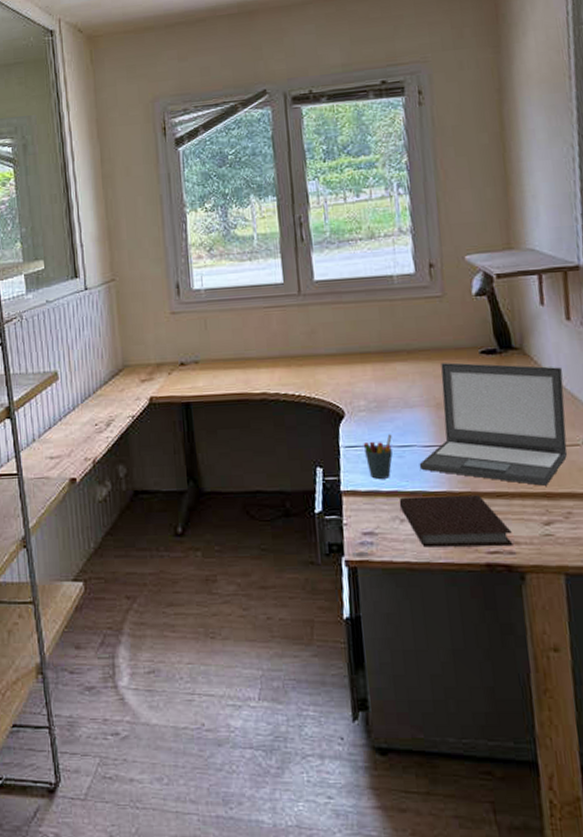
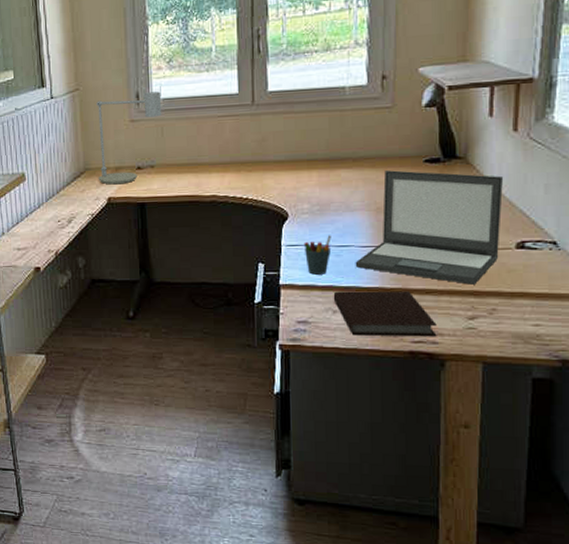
desk lamp: none [134,281,205,383] -> present [97,91,162,185]

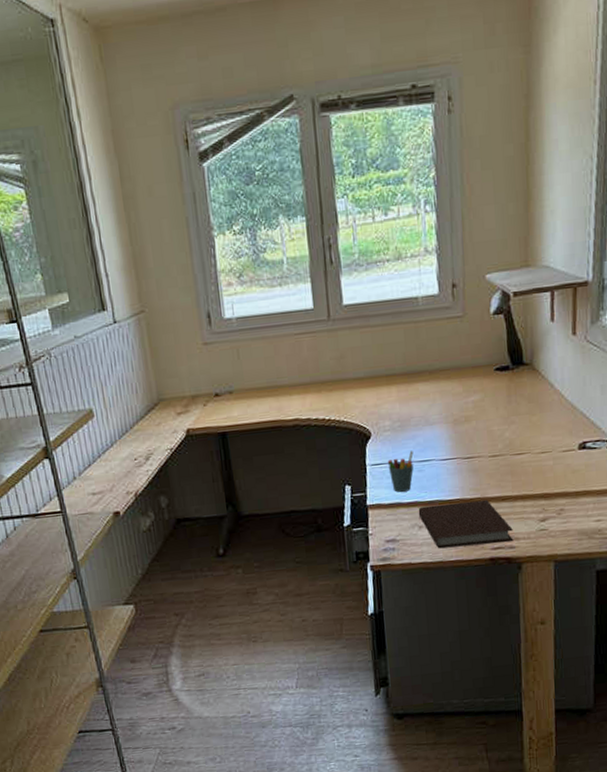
desk lamp: present [97,91,162,185] -> none [165,310,237,416]
laptop: present [355,170,504,285] -> none [436,379,566,488]

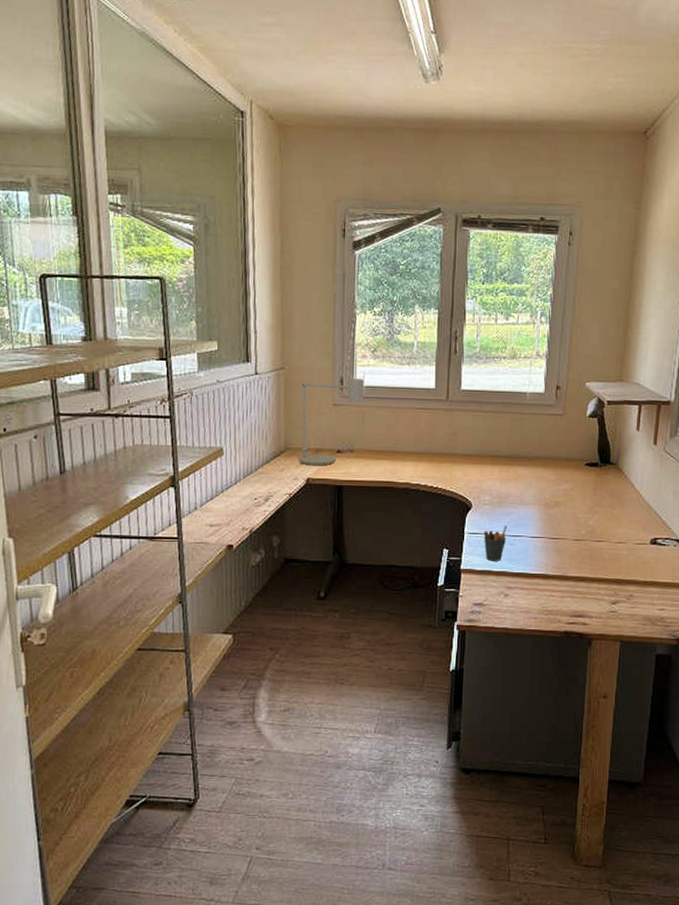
desk lamp: none [165,310,237,416] -> present [298,378,365,466]
notebook: present [418,499,514,549] -> none [505,577,587,618]

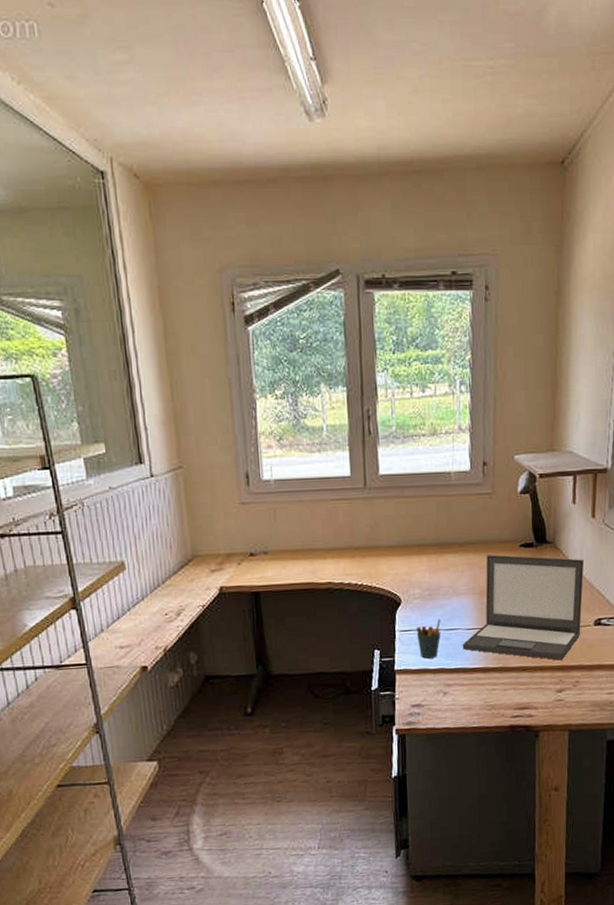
desk lamp: present [298,378,365,466] -> none [203,472,274,573]
laptop: none [525,470,645,574] -> present [462,554,585,660]

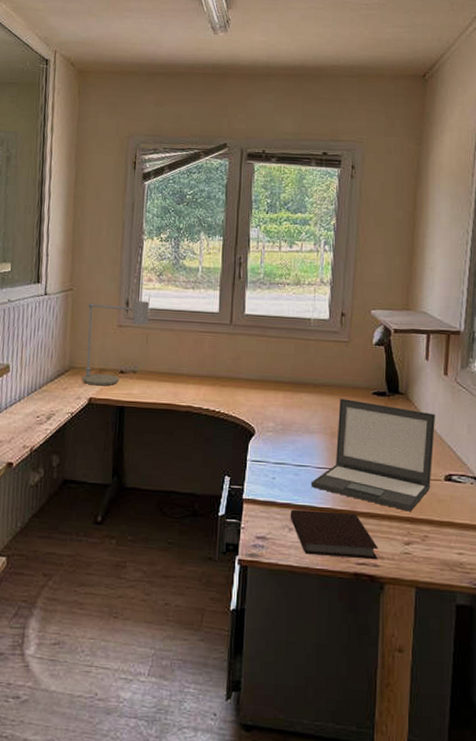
desk lamp: none [203,472,274,573] -> present [82,301,150,386]
pen holder: present [416,619,441,659] -> none [266,454,292,492]
notebook: none [443,669,532,715] -> present [290,509,378,559]

